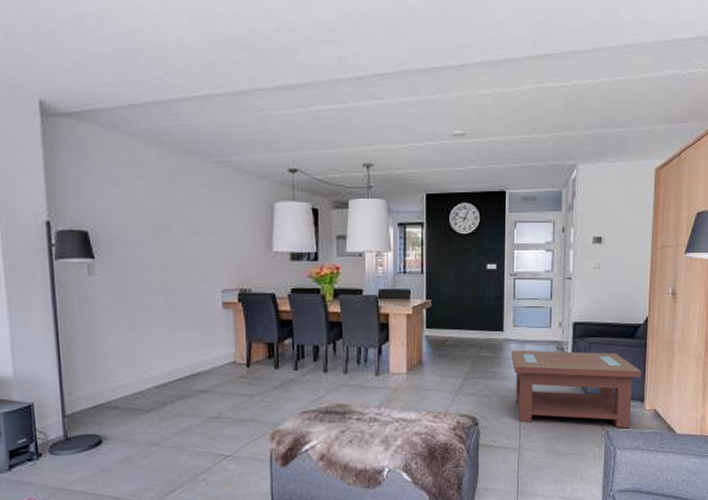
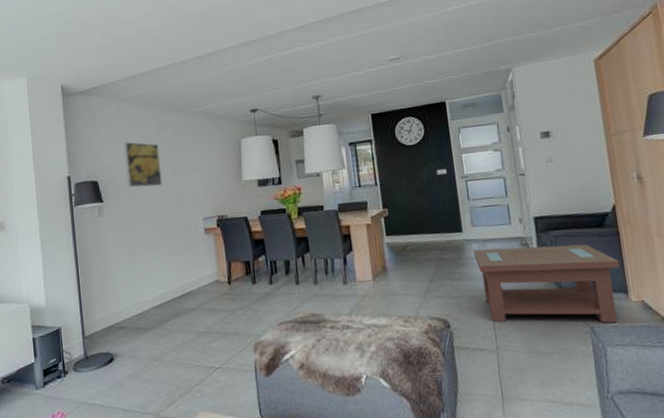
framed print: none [125,187,174,247] -> present [124,142,163,188]

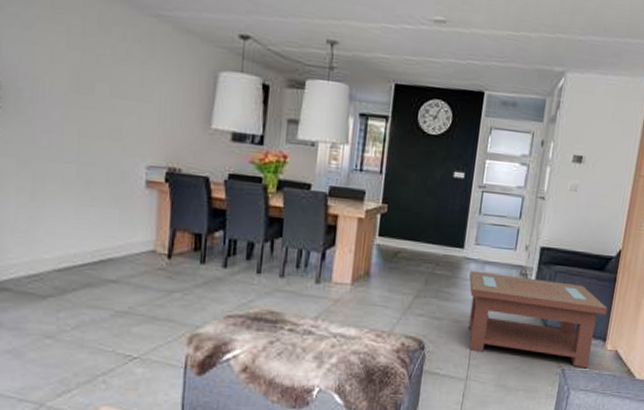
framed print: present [124,142,163,188] -> none [39,31,96,108]

